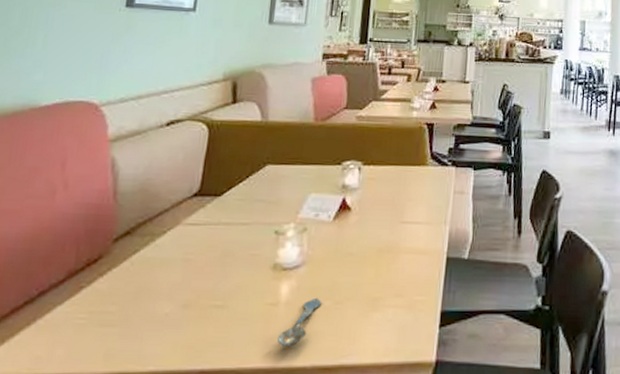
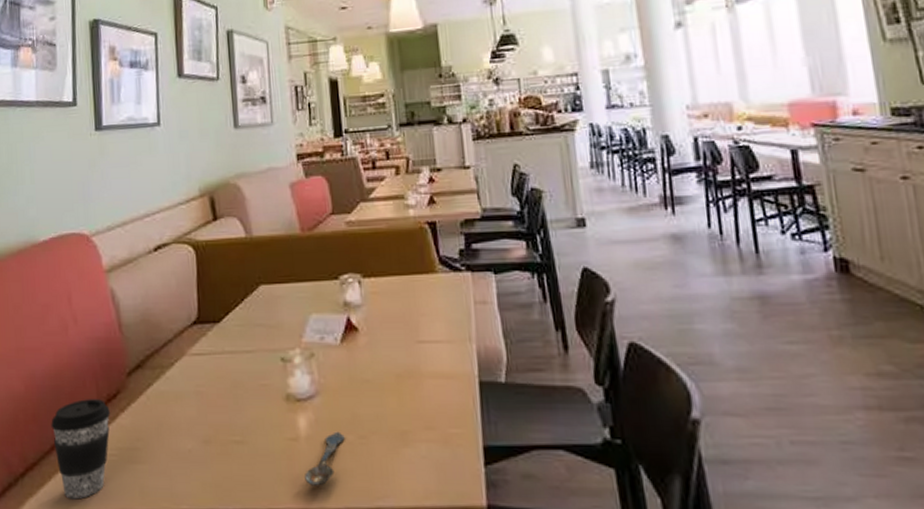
coffee cup: none [15,263,87,363] -> present [51,399,110,499]

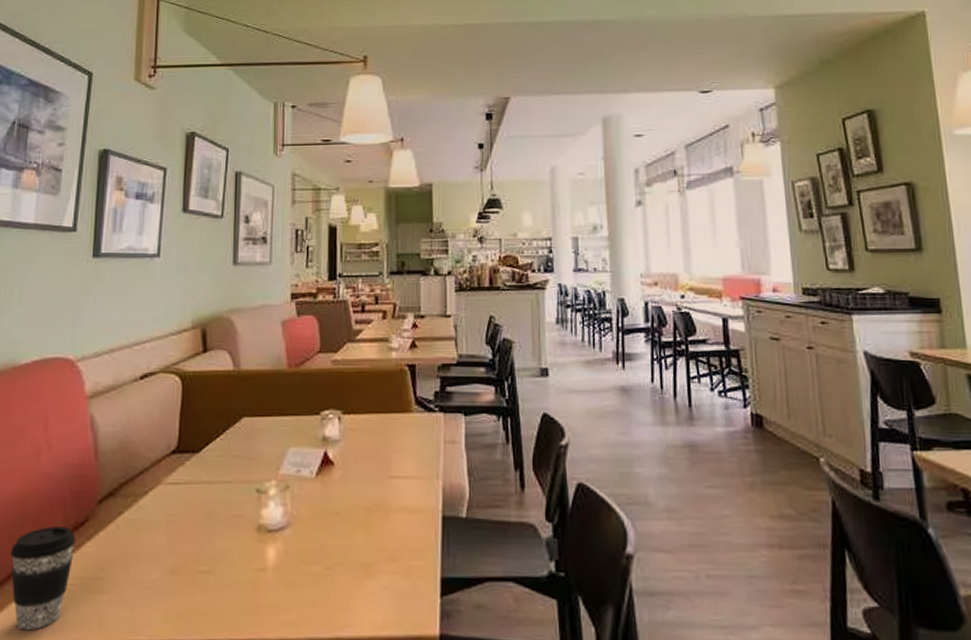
spoon: present [305,431,345,486] -> none [268,562,311,617]

